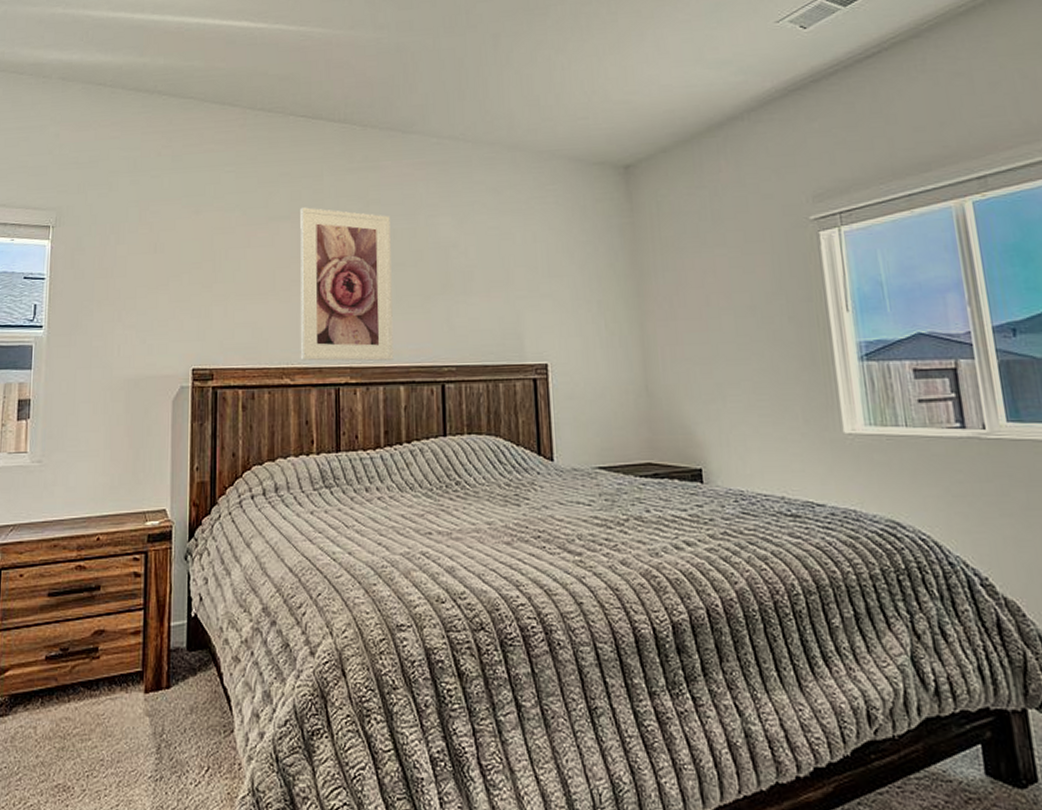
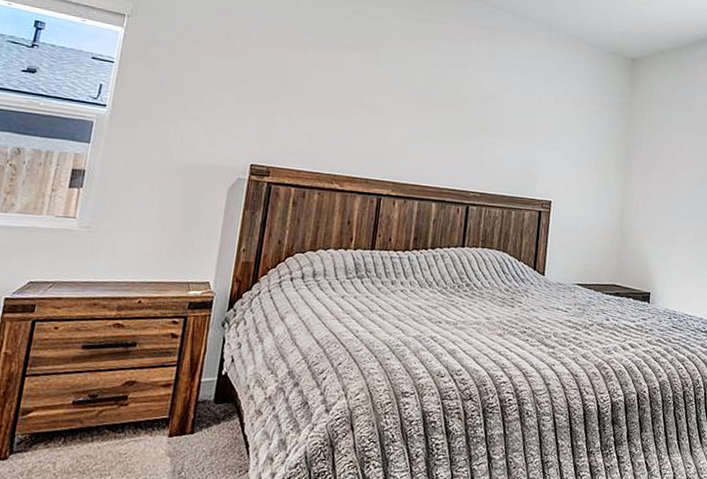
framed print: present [300,207,394,361] -> none [351,42,444,181]

